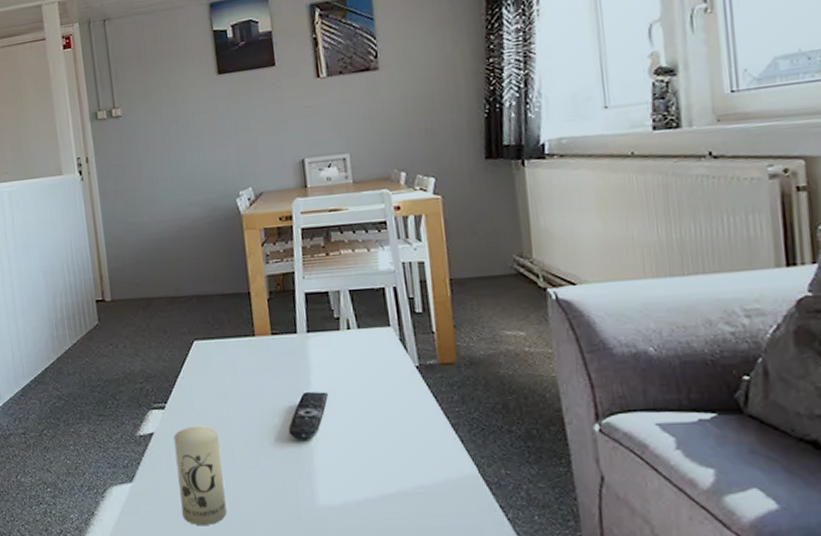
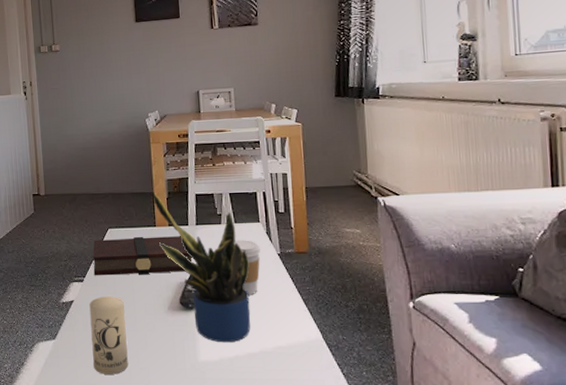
book: none [175,347,304,401] -> present [92,236,192,276]
potted plant: none [246,289,384,482] -> present [151,190,251,343]
coffee cup: none [357,349,393,421] -> present [234,240,261,296]

